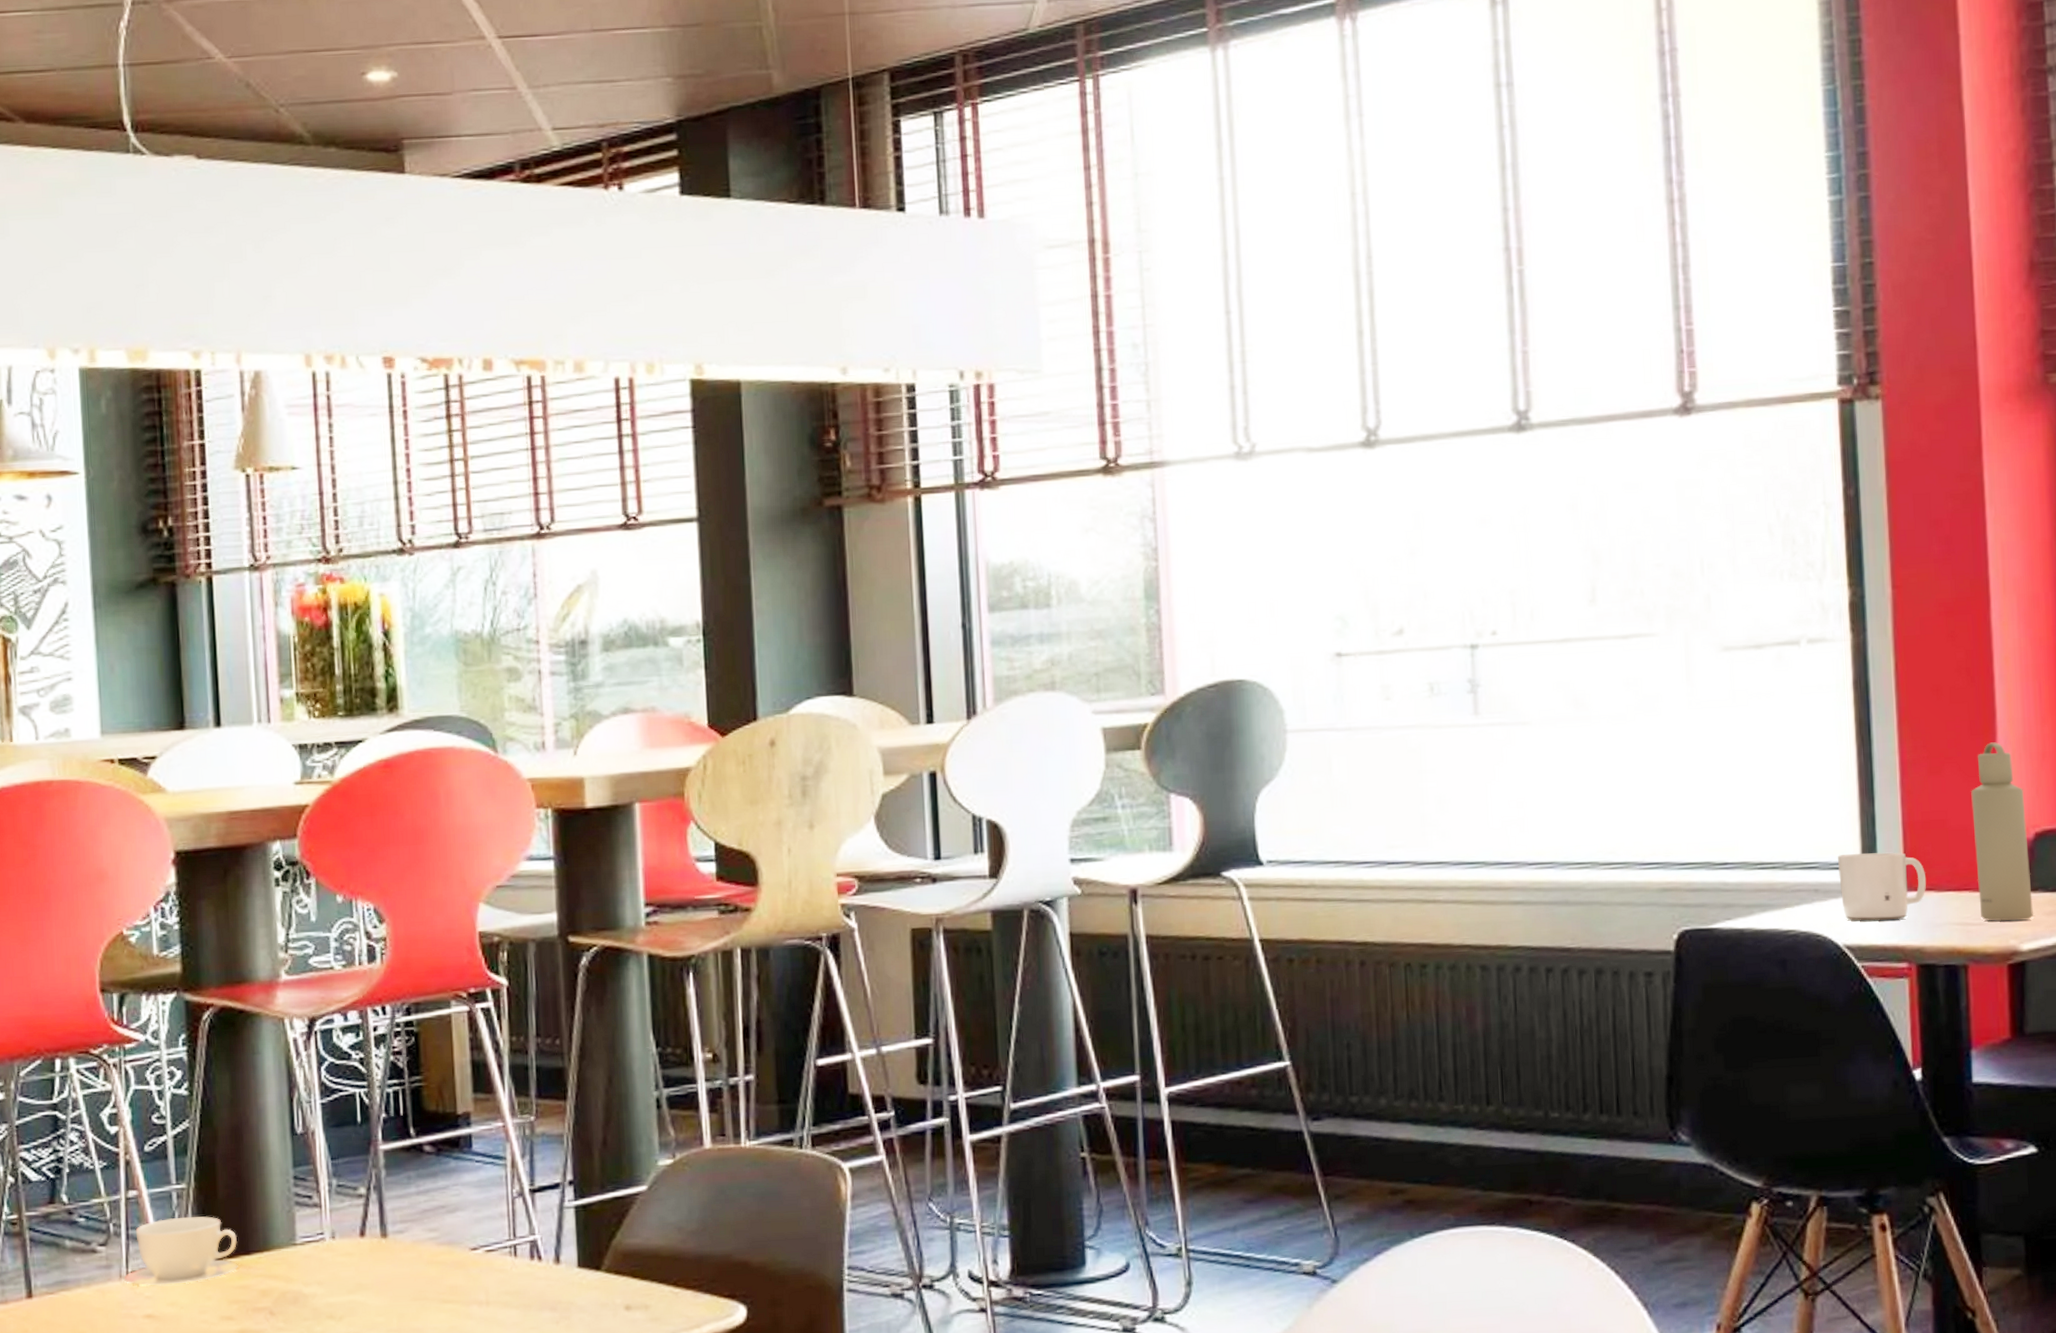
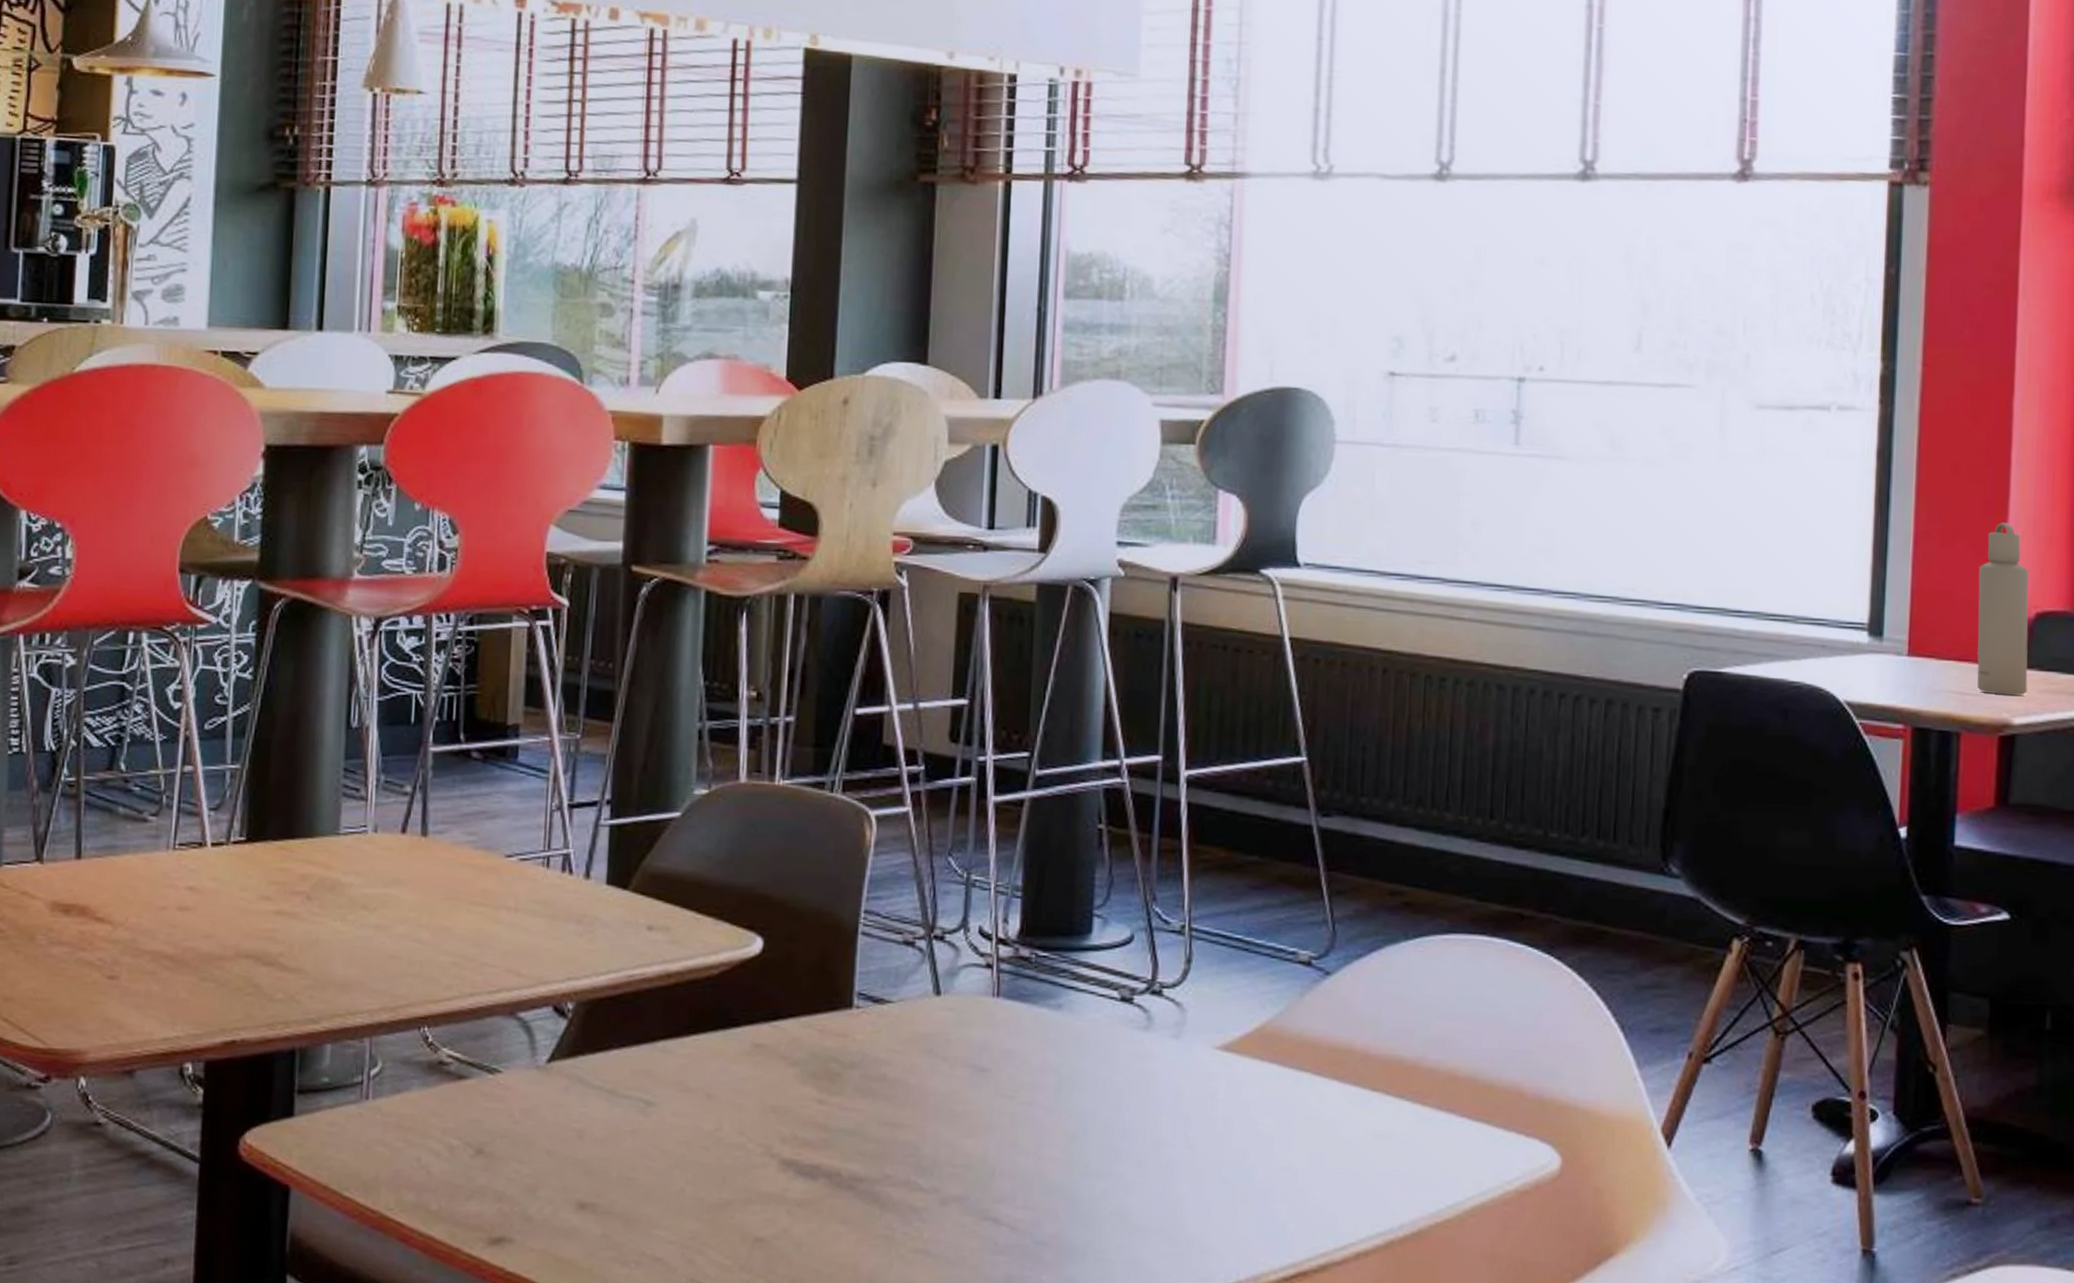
teacup: present [123,1216,238,1286] -> none [170,796,283,861]
mug: present [1837,852,1927,921] -> none [1846,615,1929,682]

